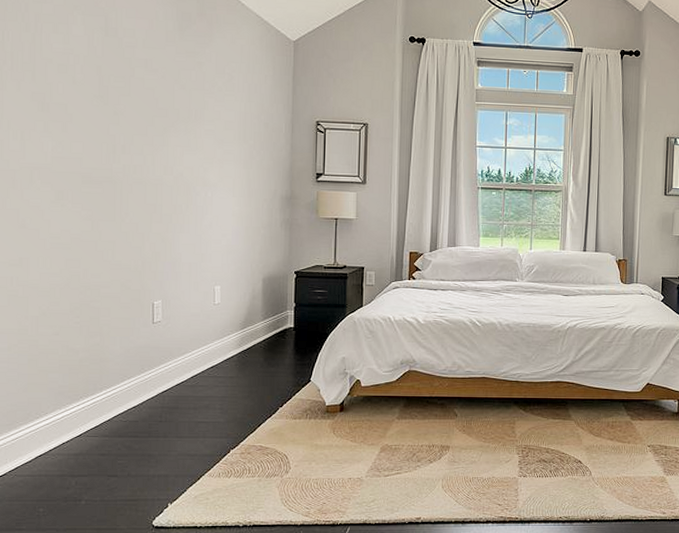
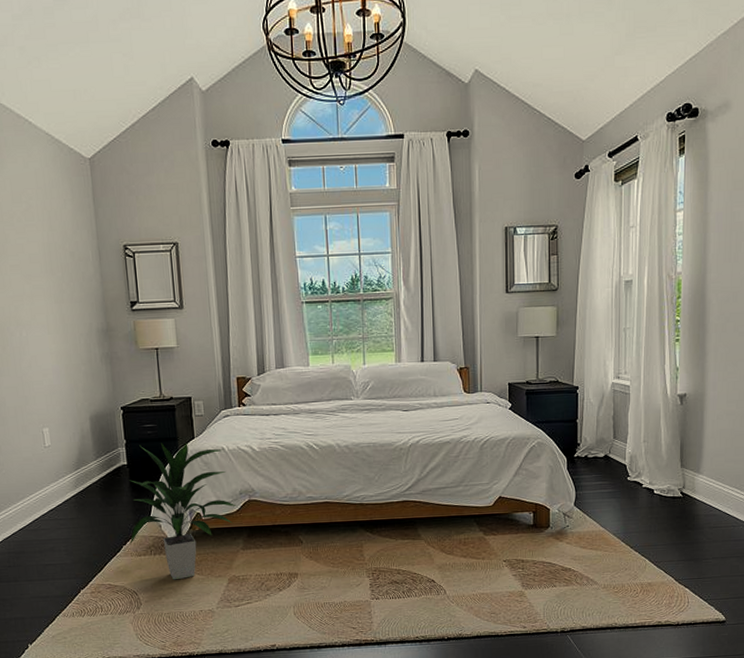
indoor plant: none [286,308,397,446] -> present [129,442,237,580]

